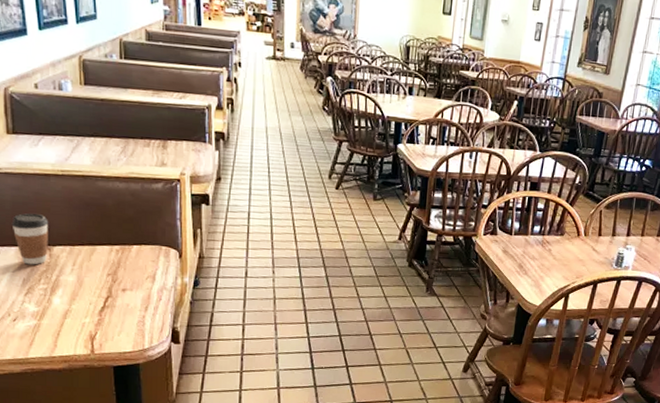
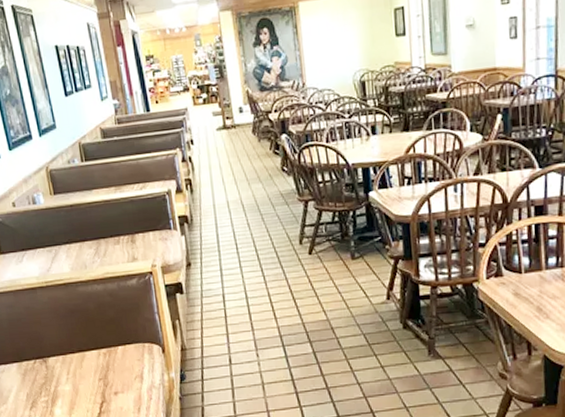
coffee cup: present [11,213,49,265] -> none [10,328,45,379]

